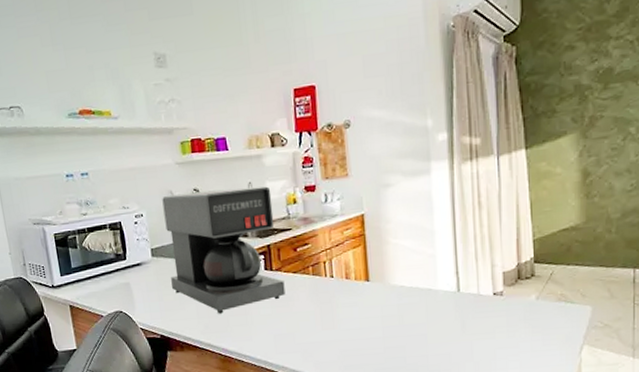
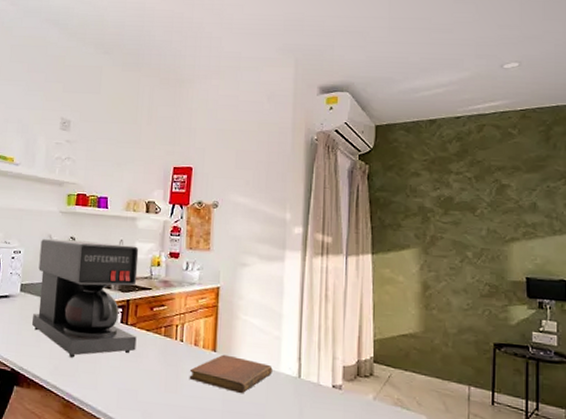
notebook: none [344,282,430,318] -> present [189,354,273,394]

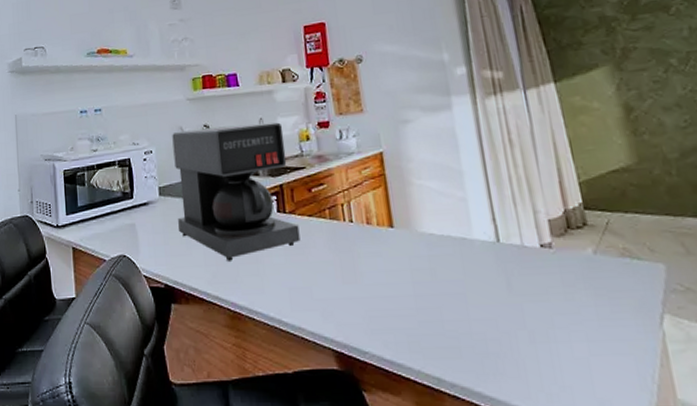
notebook: present [189,354,273,394] -> none [366,229,465,272]

